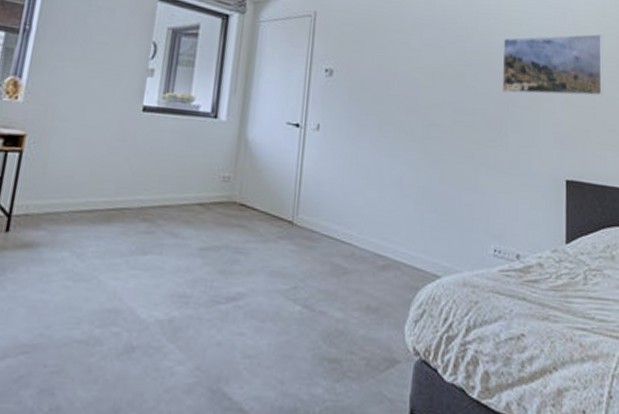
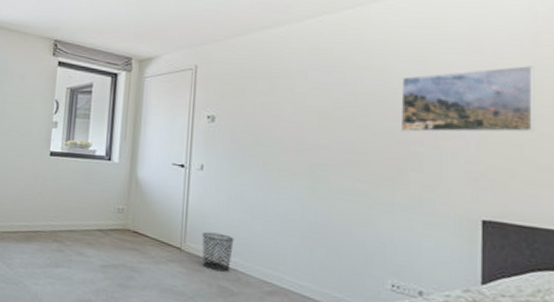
waste bin: none [315,201,349,247] -> present [202,231,234,272]

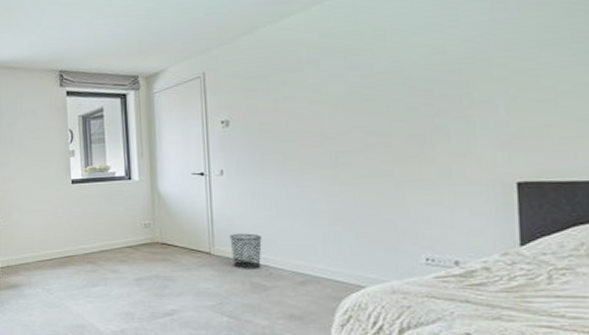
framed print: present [400,65,535,132] -> none [420,13,569,106]

